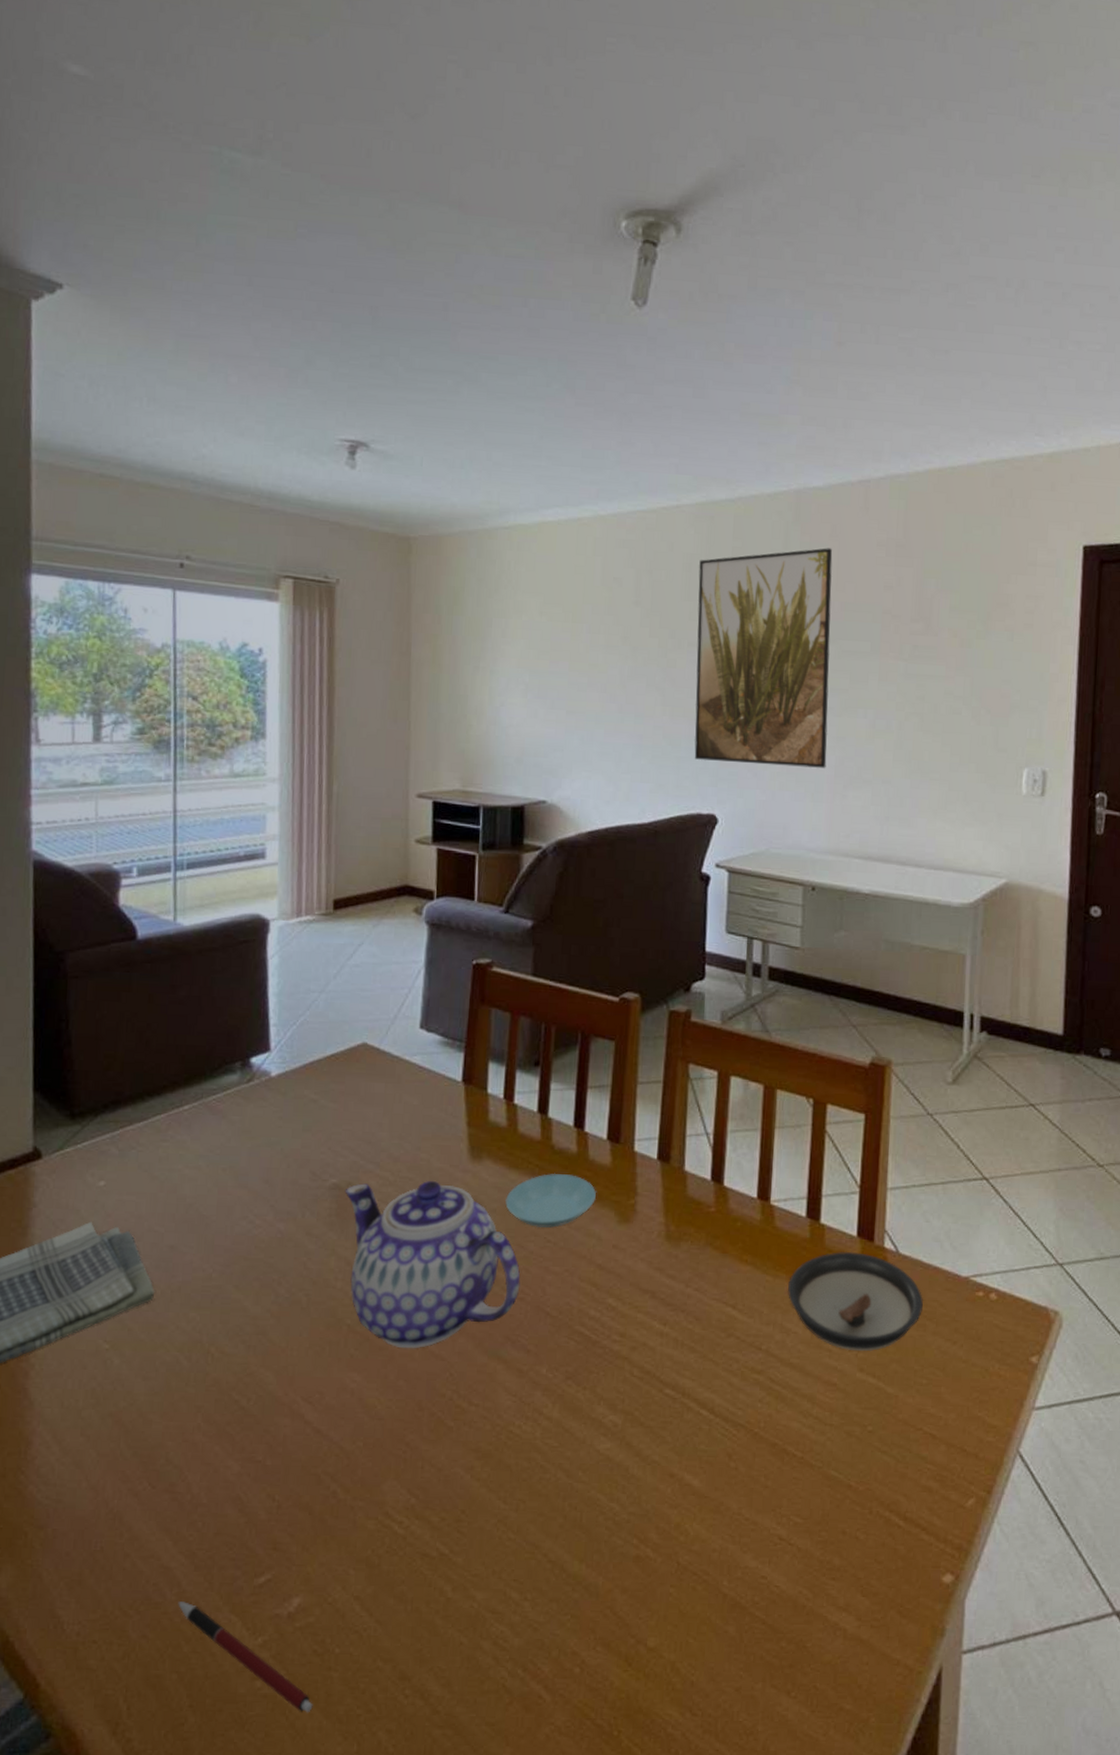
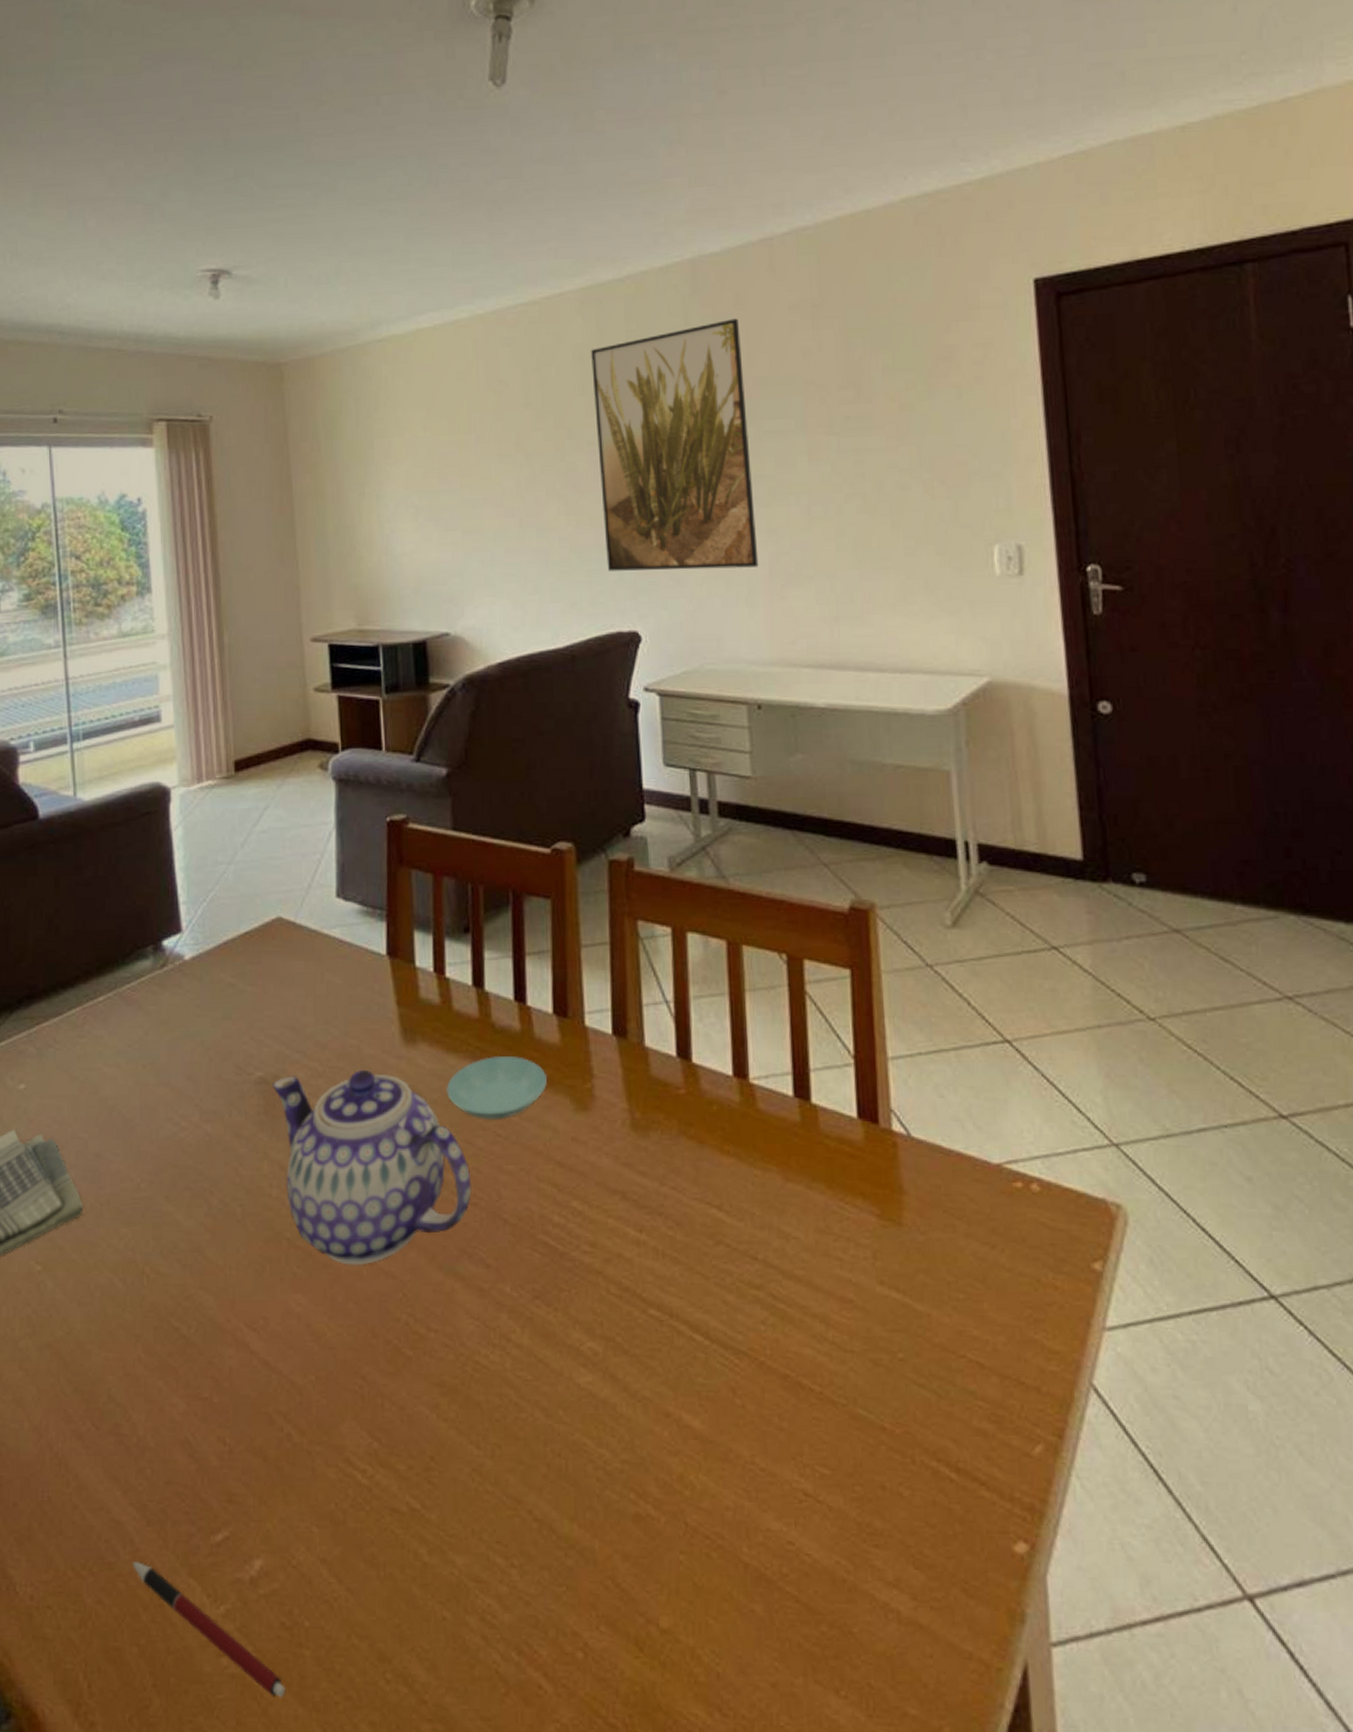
saucer: present [787,1251,923,1352] -> none [780,1136,949,1260]

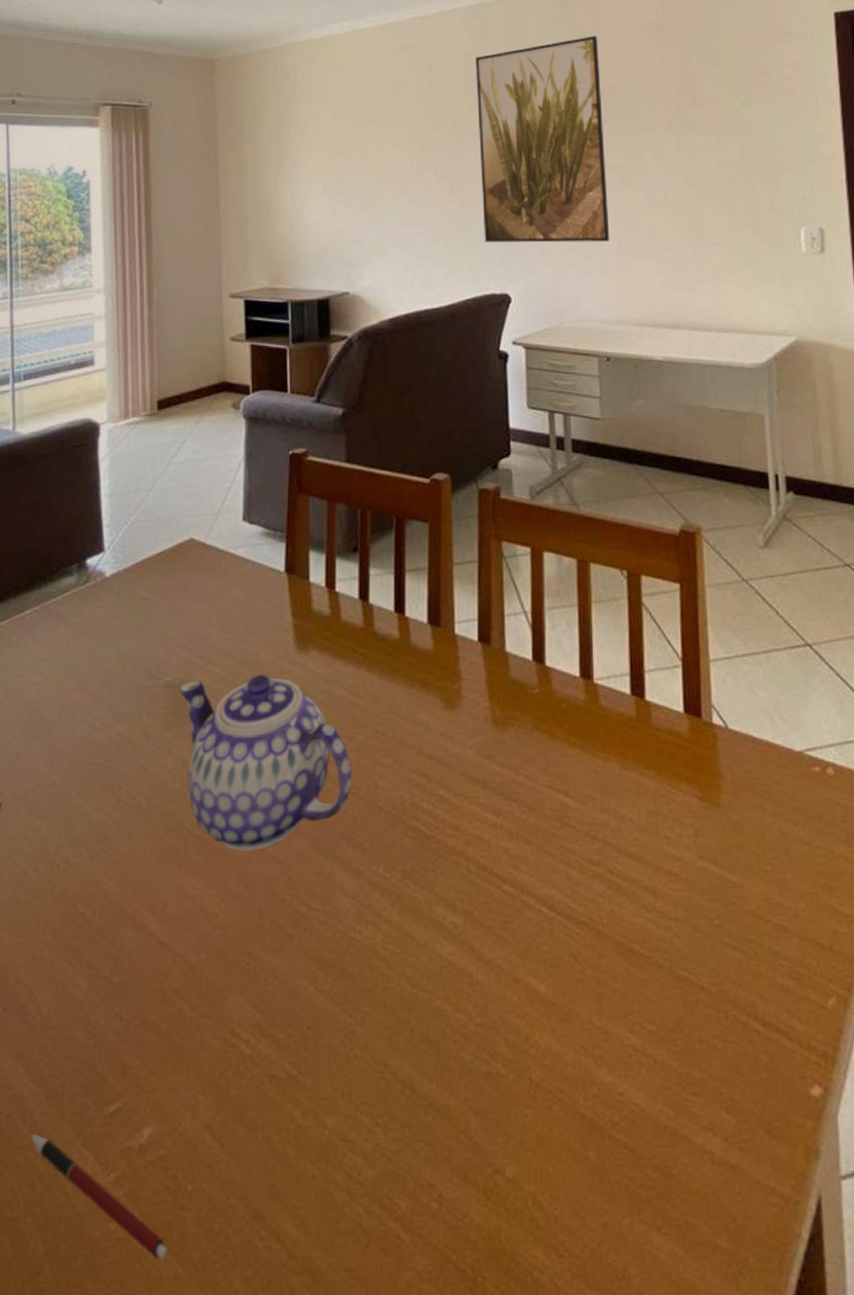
saucer: present [446,1055,548,1121] -> none [333,660,421,719]

